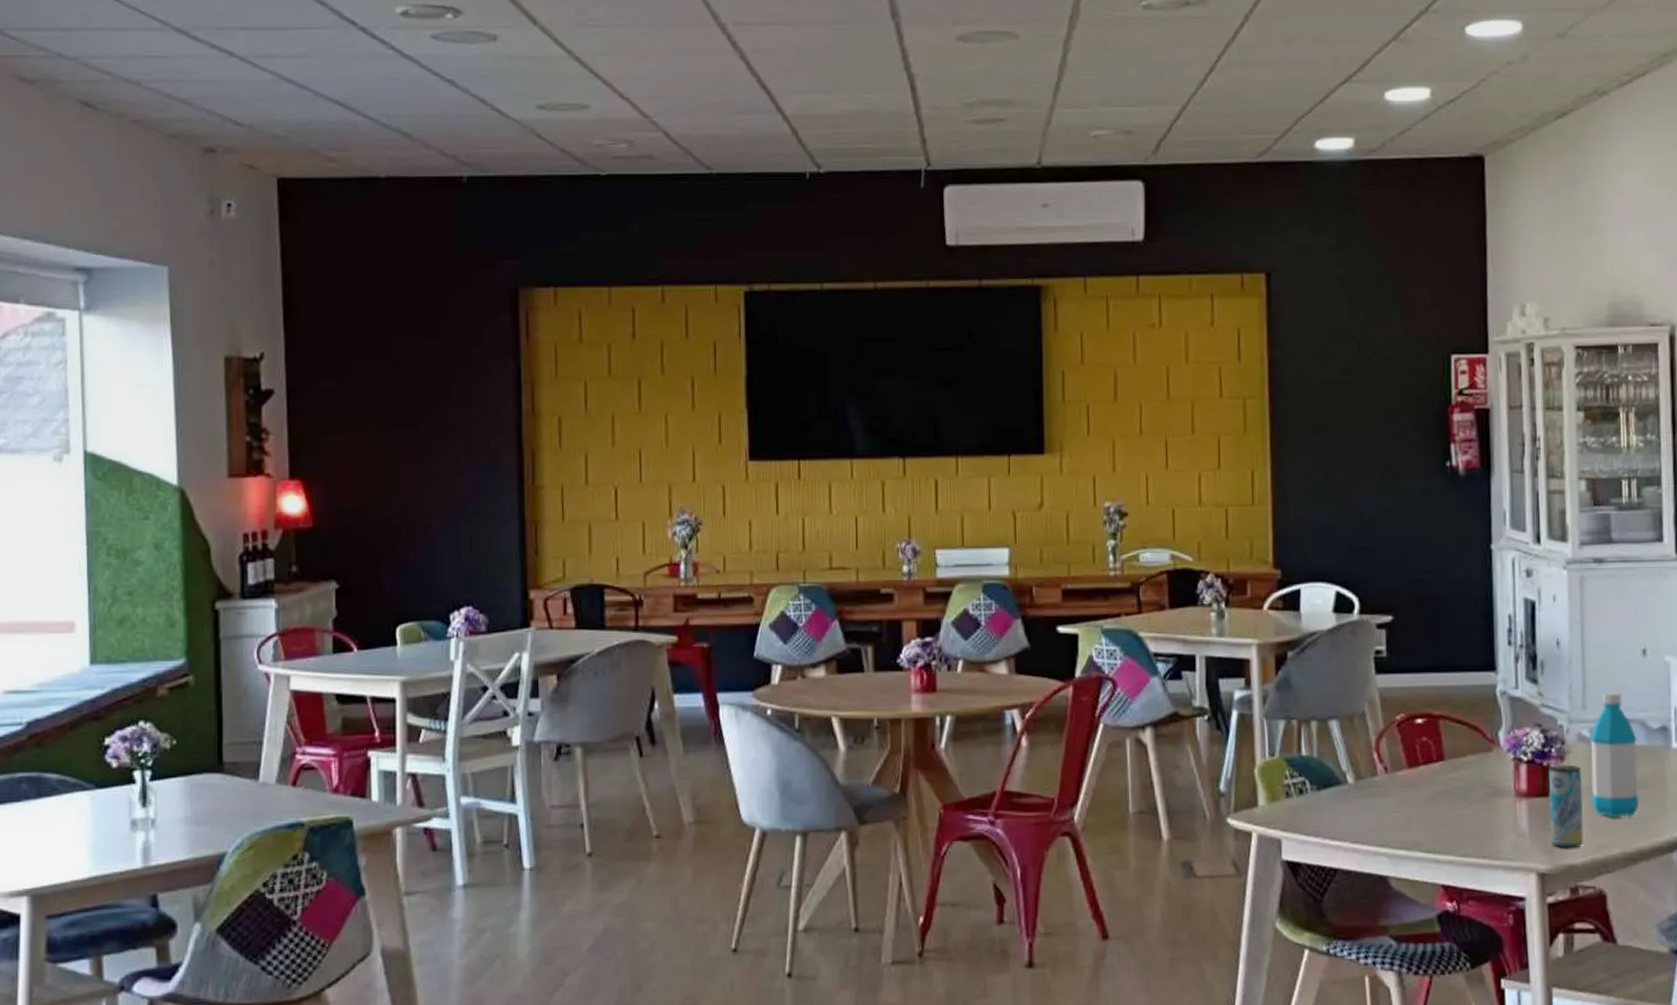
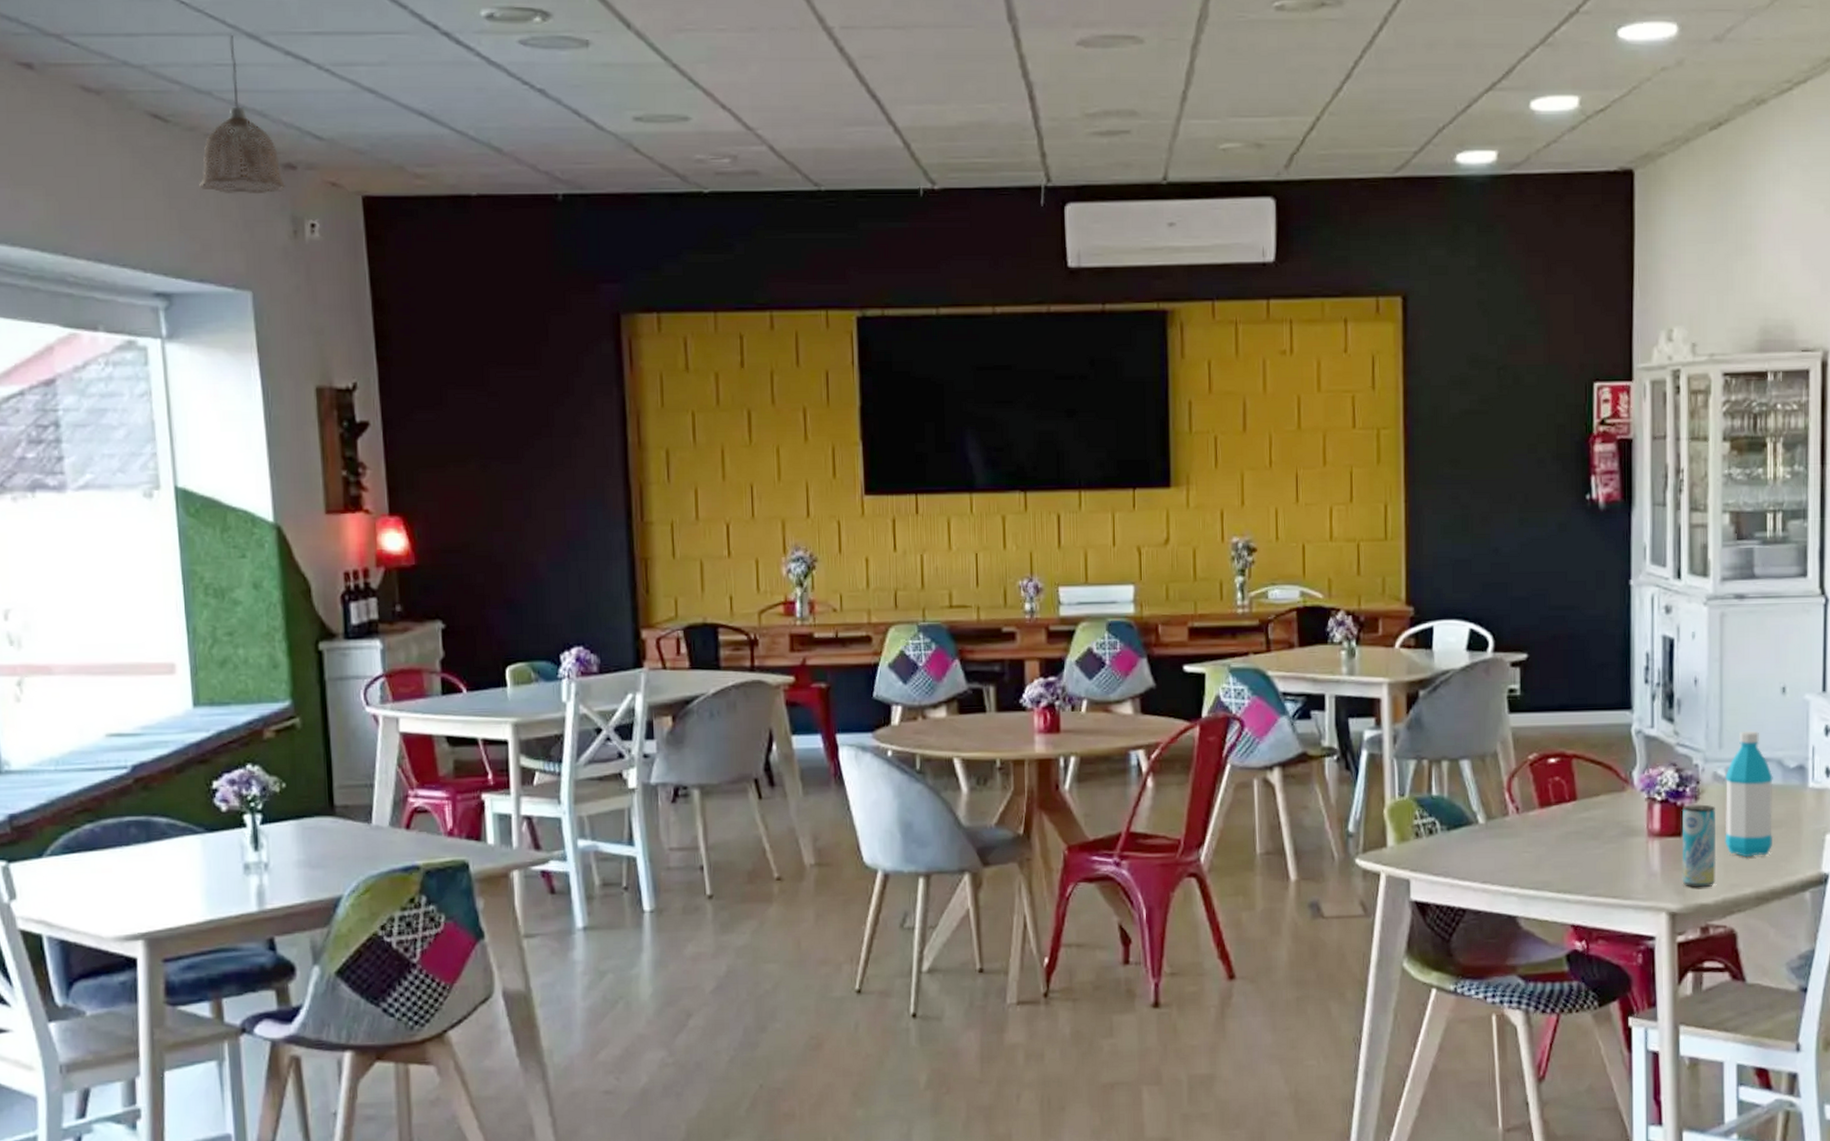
pendant lamp: none [123,30,205,176] -> present [199,35,285,194]

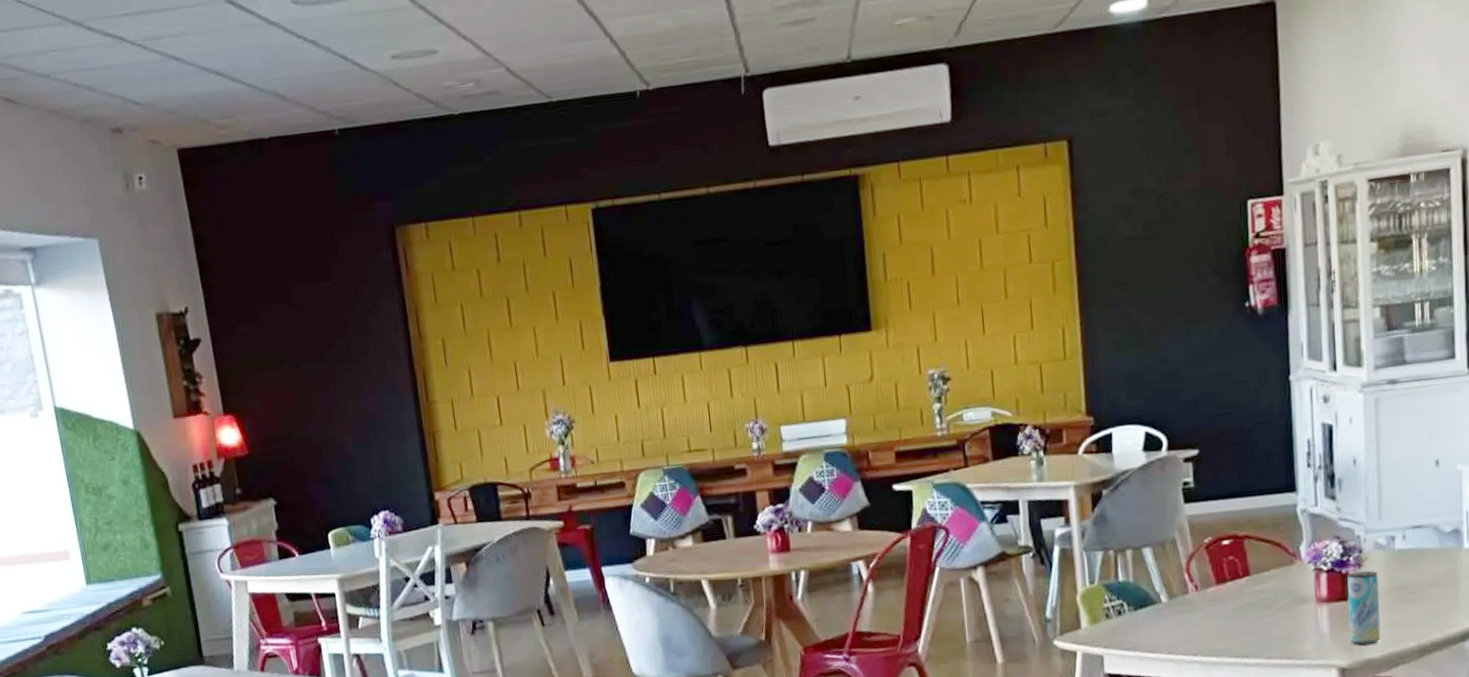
pendant lamp: present [199,35,285,194] -> none [48,24,116,159]
water bottle: present [1725,730,1773,858] -> none [1386,502,1433,615]

